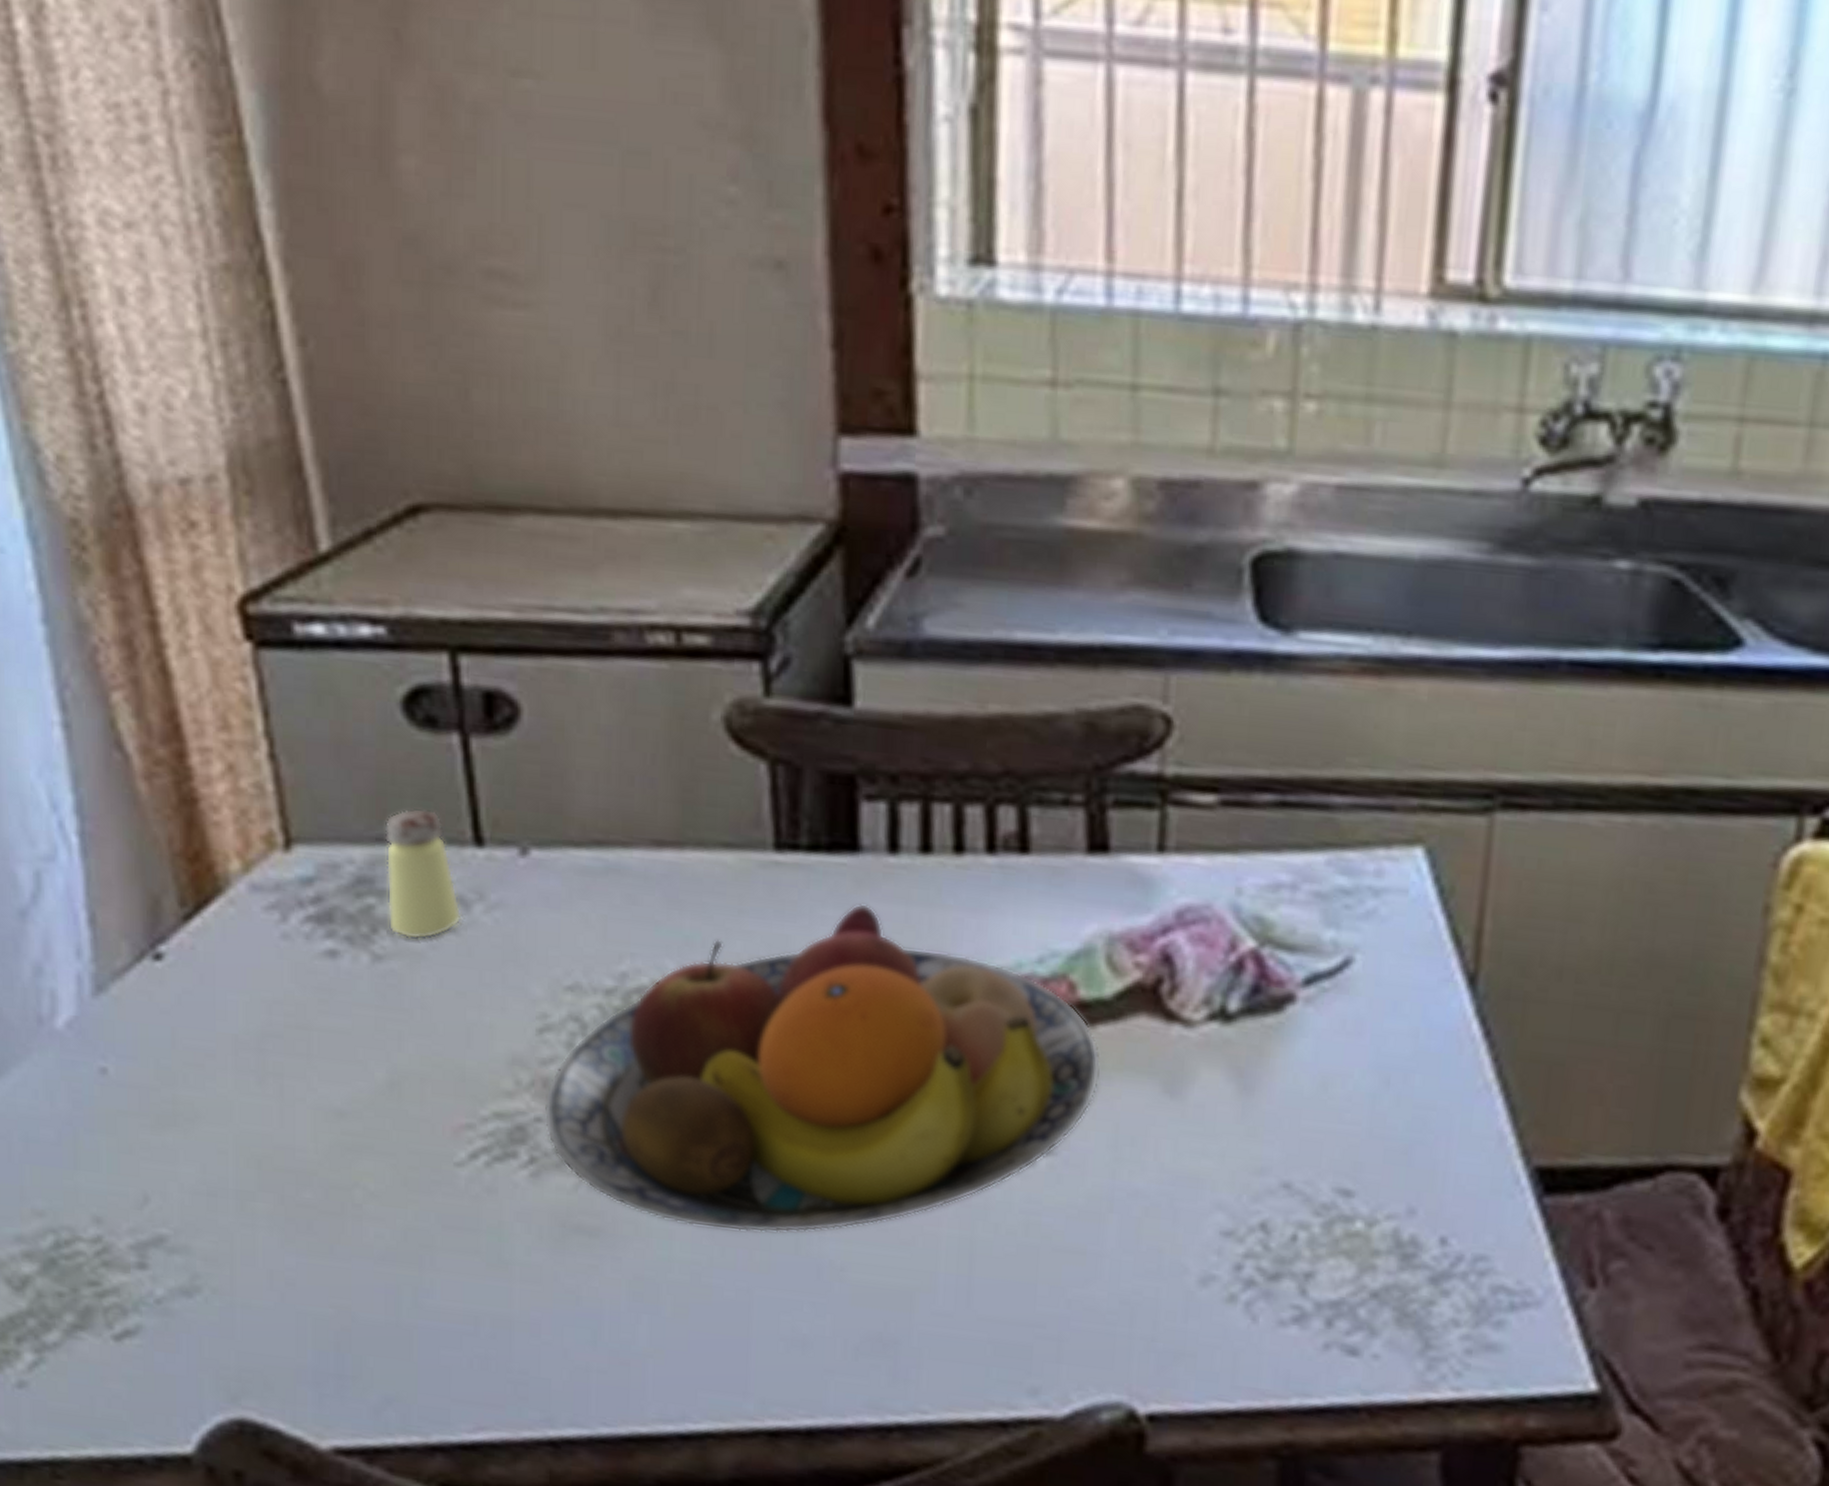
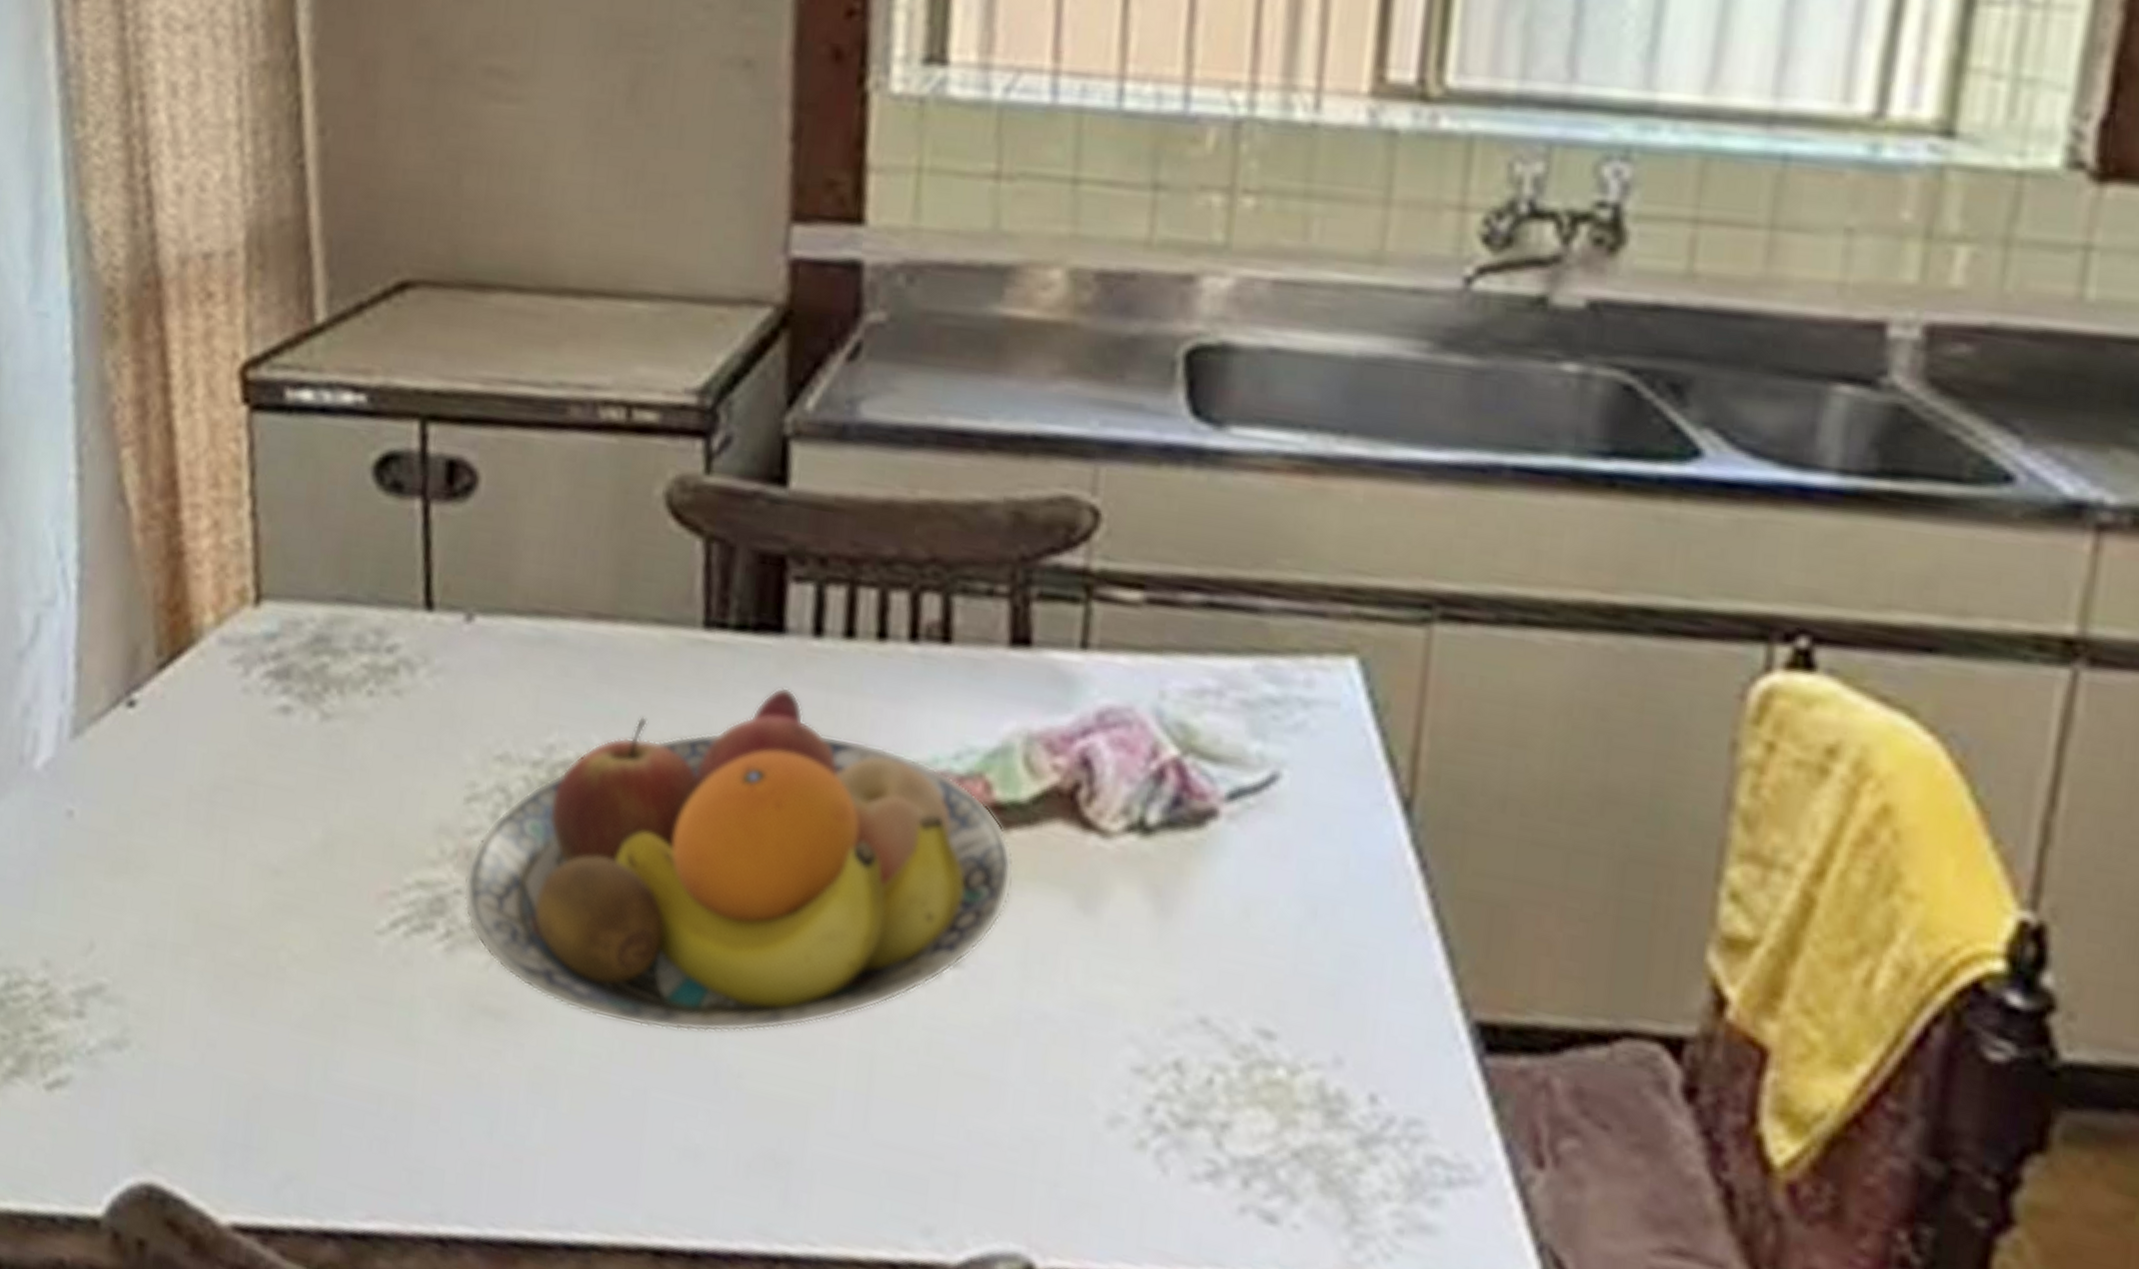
saltshaker: present [384,807,462,940] -> none [339,570,407,701]

